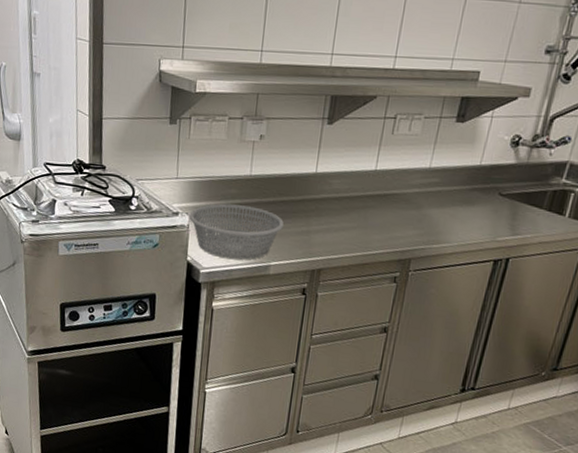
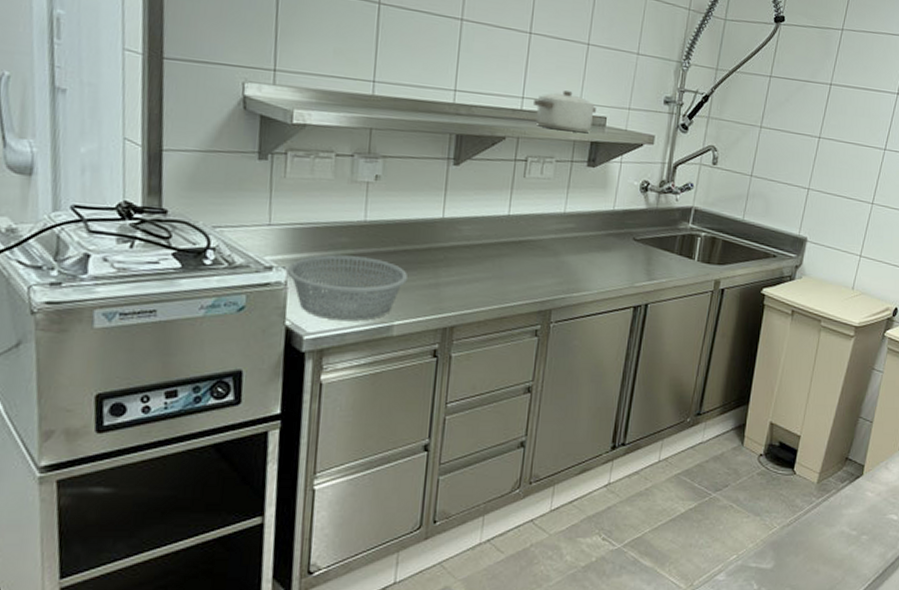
cooking pot: none [406,47,470,89] -> present [534,90,596,134]

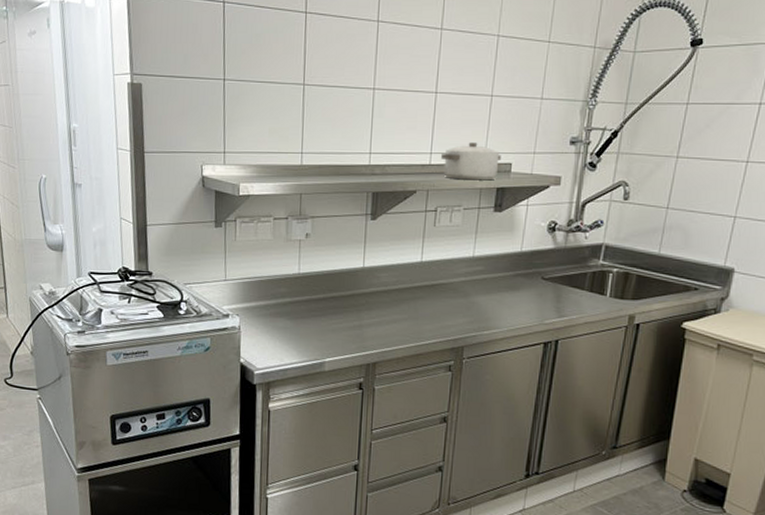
colander: present [286,254,409,321] -> none [240,303,336,359]

